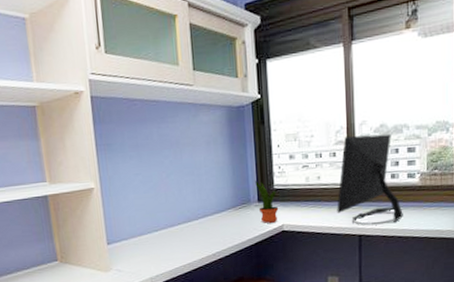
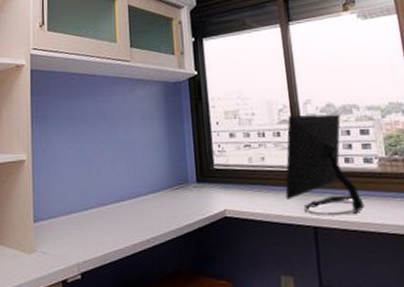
potted plant: present [255,180,279,223] -> none [193,159,220,207]

